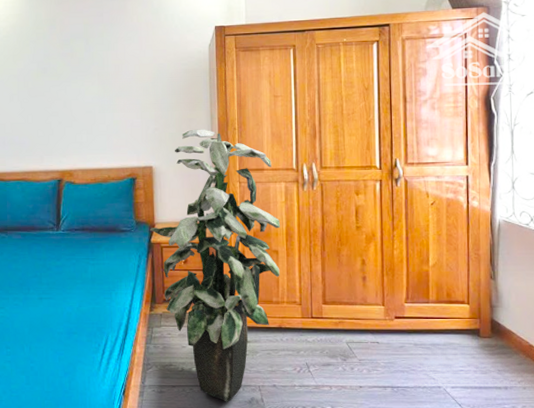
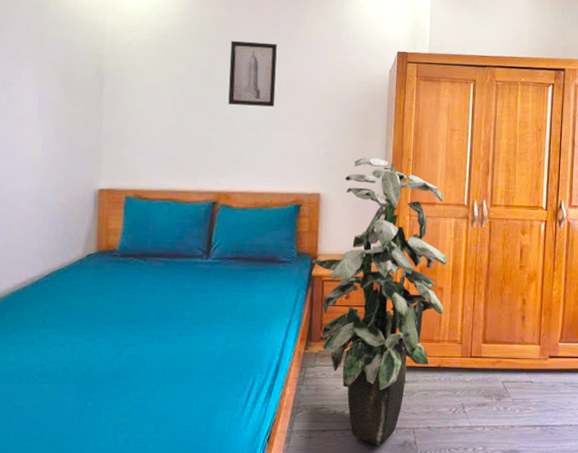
wall art: none [62,31,105,91] -> present [228,40,277,107]

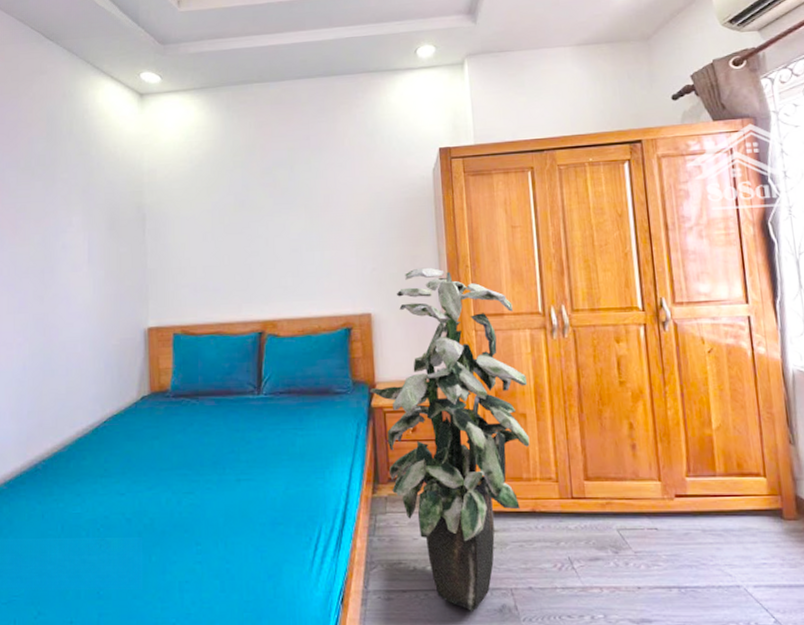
wall art: present [228,40,277,107] -> none [263,157,313,227]

